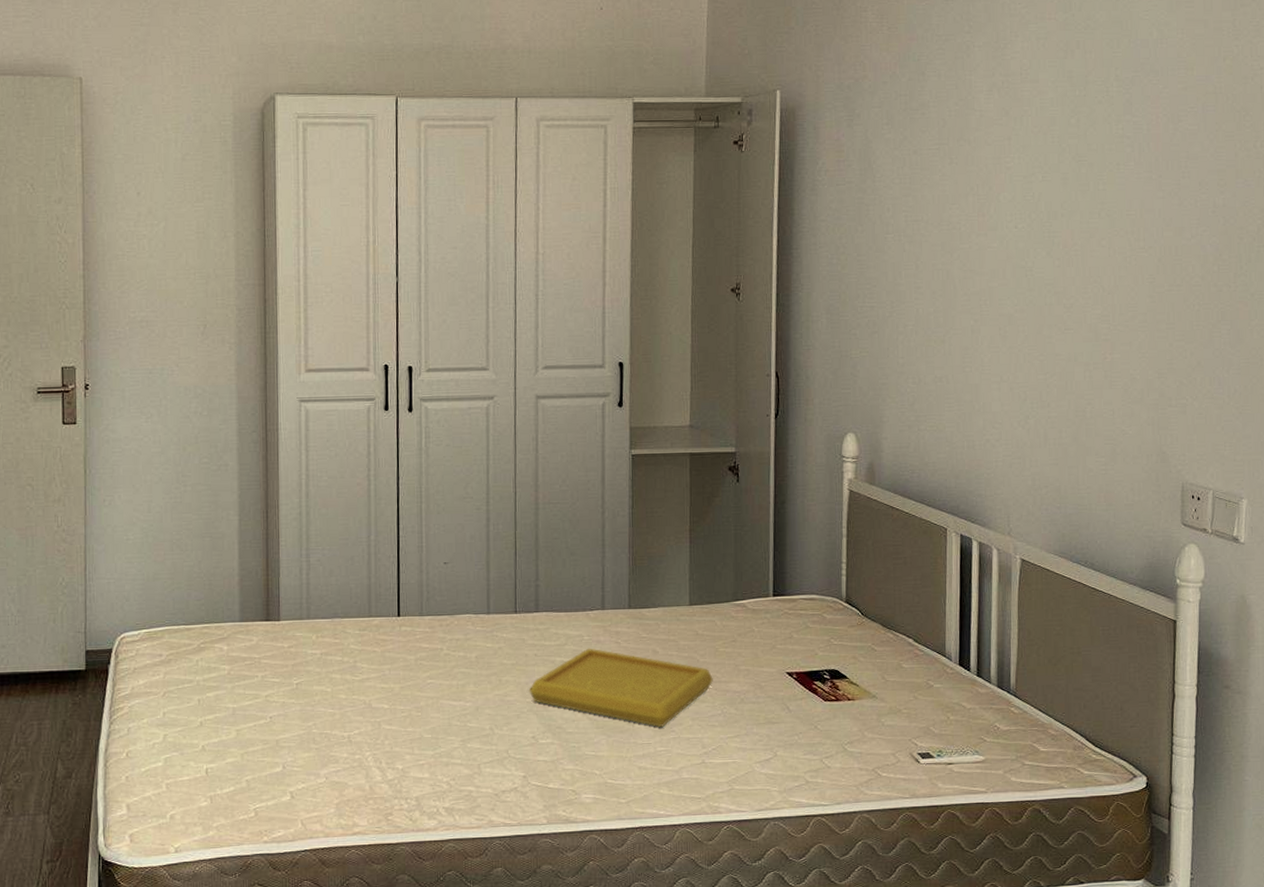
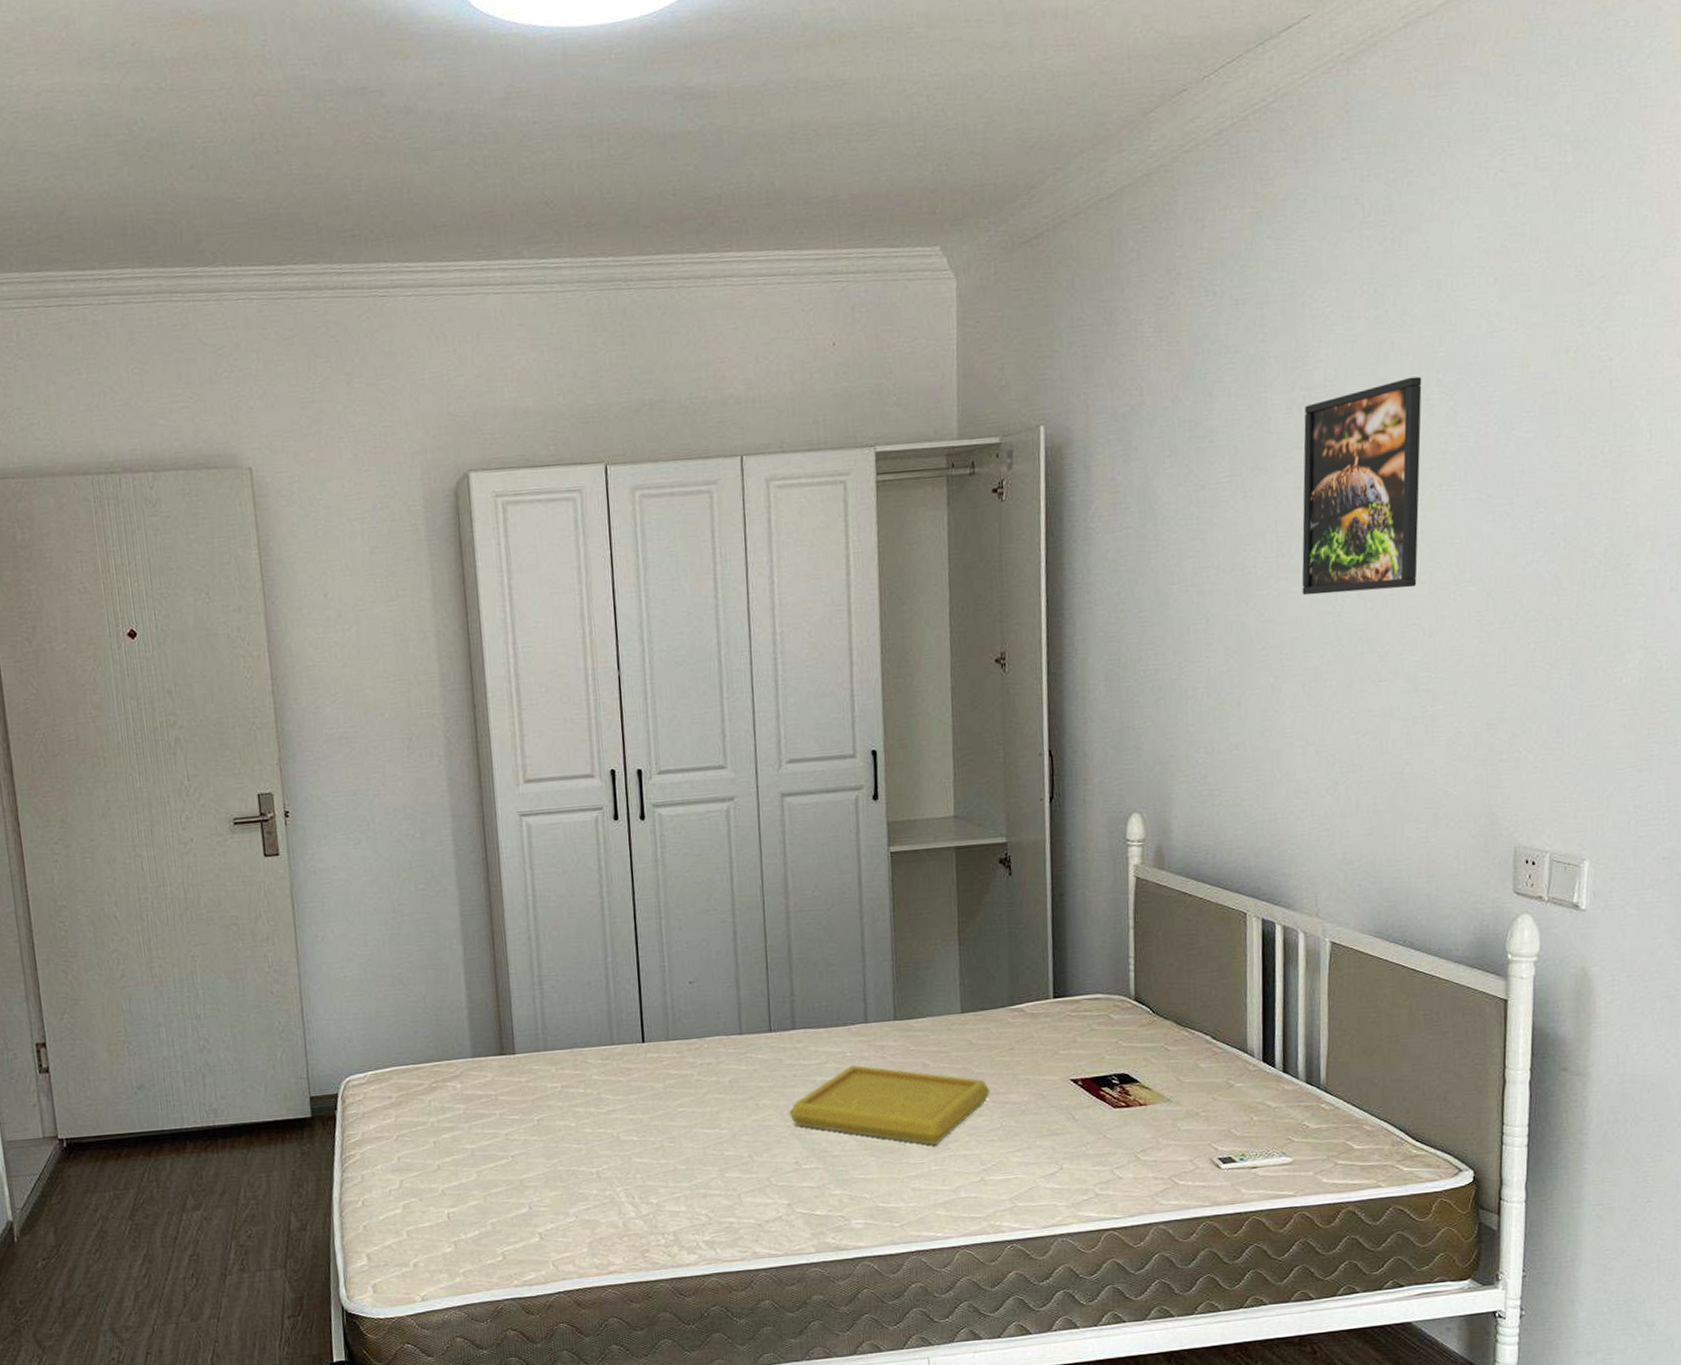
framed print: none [999,71,1103,251] -> present [1302,376,1422,596]

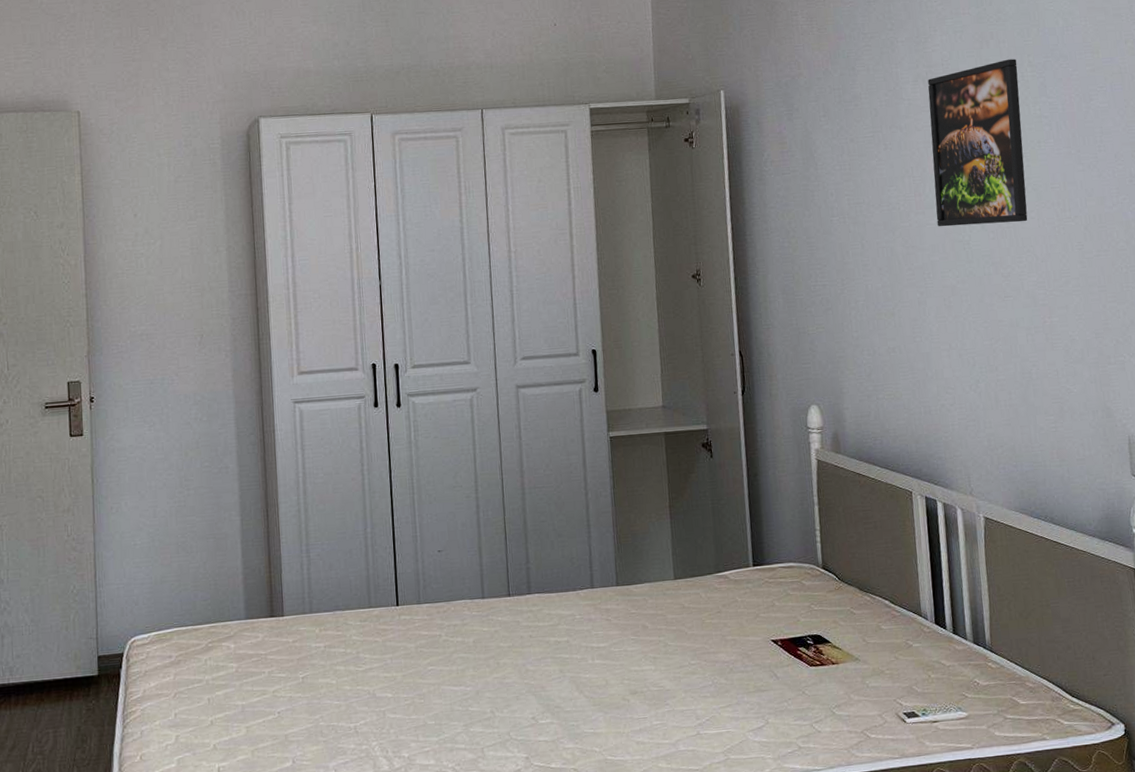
serving tray: present [790,1065,990,1145] -> none [527,626,702,701]

